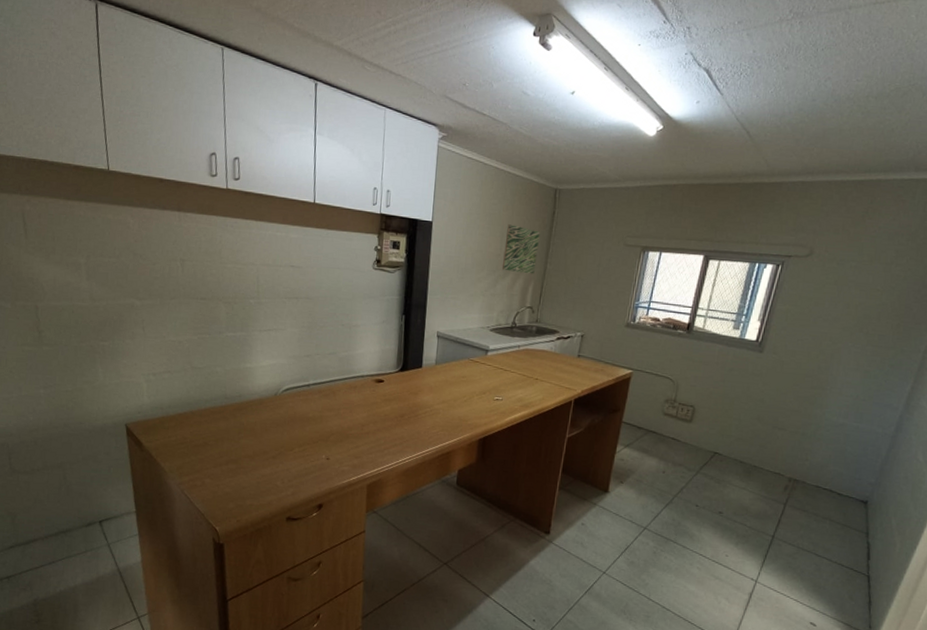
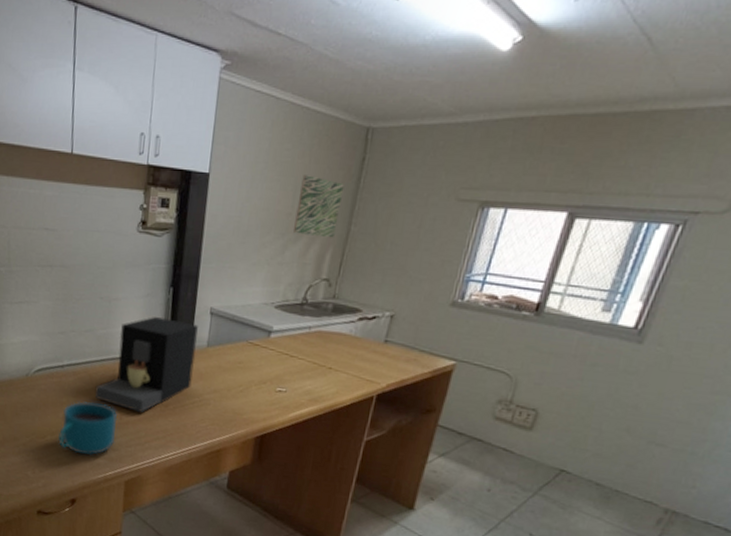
cup: none [305,415,359,464] -> present [58,401,118,456]
coffee maker: none [338,340,427,423] -> present [95,317,198,412]

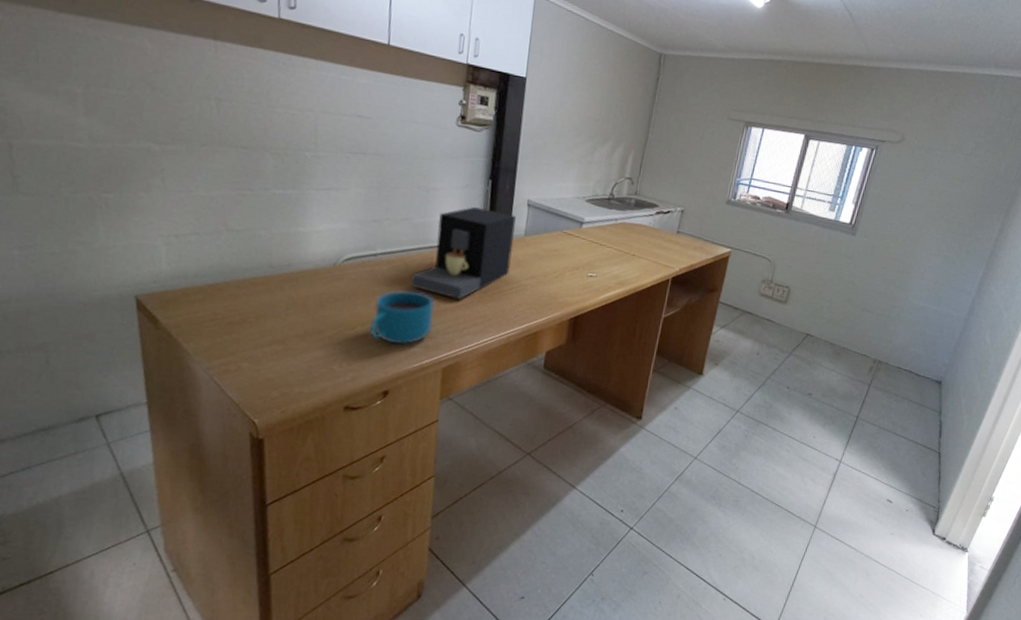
wall art: present [294,175,345,238] -> none [601,87,643,143]

